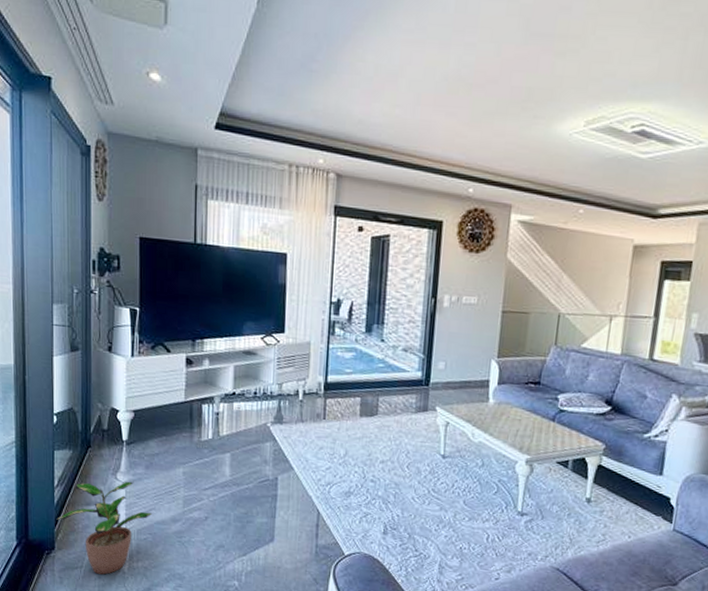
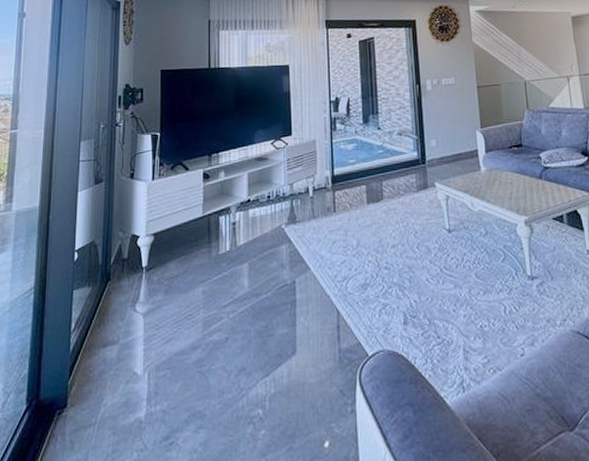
potted plant: present [56,481,153,575] -> none [71,311,172,429]

